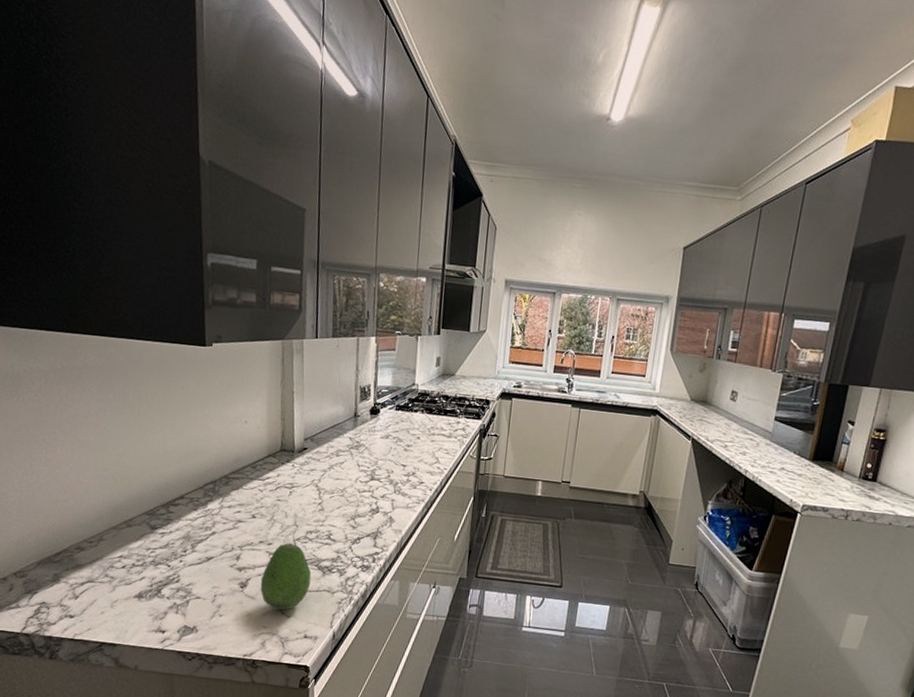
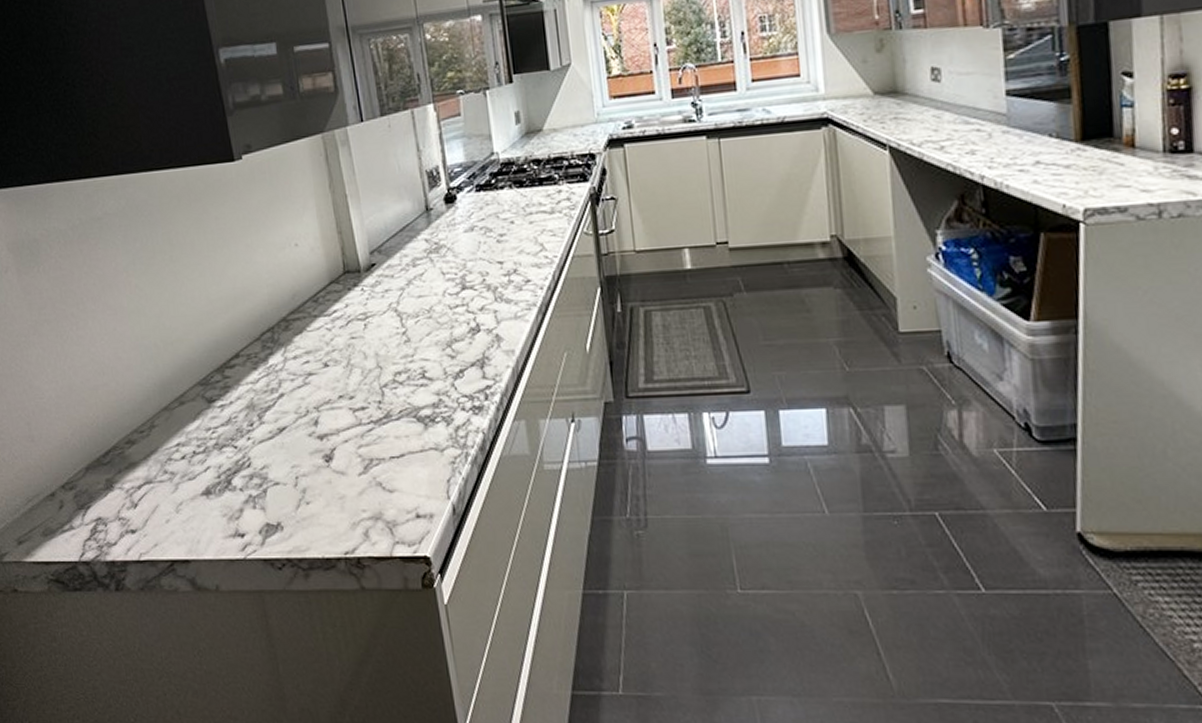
fruit: present [260,543,312,611] -> none [348,392,412,485]

